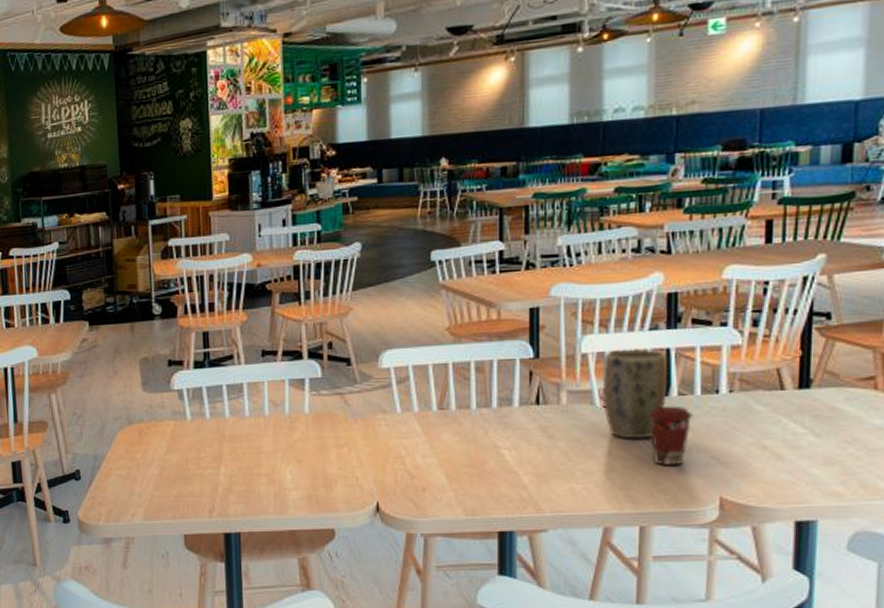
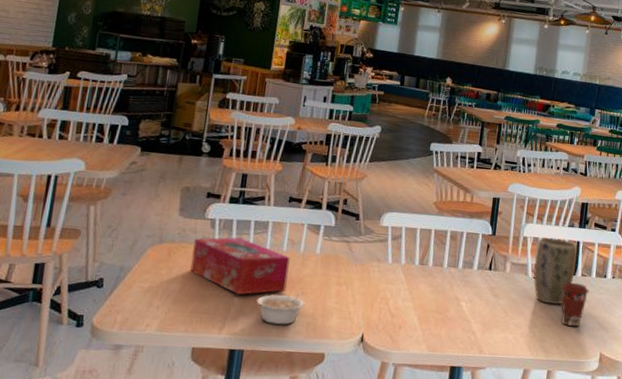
tissue box: none [164,406,276,471] -> present [190,237,290,295]
legume: none [245,461,302,501] -> present [256,292,305,325]

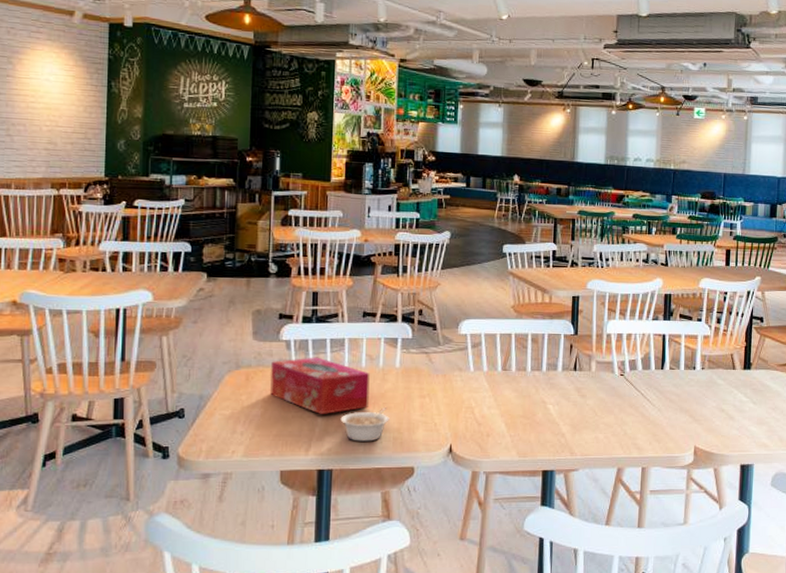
plant pot: present [533,237,578,305] -> none [619,332,665,401]
coffee cup: present [561,282,589,327] -> none [651,376,679,422]

